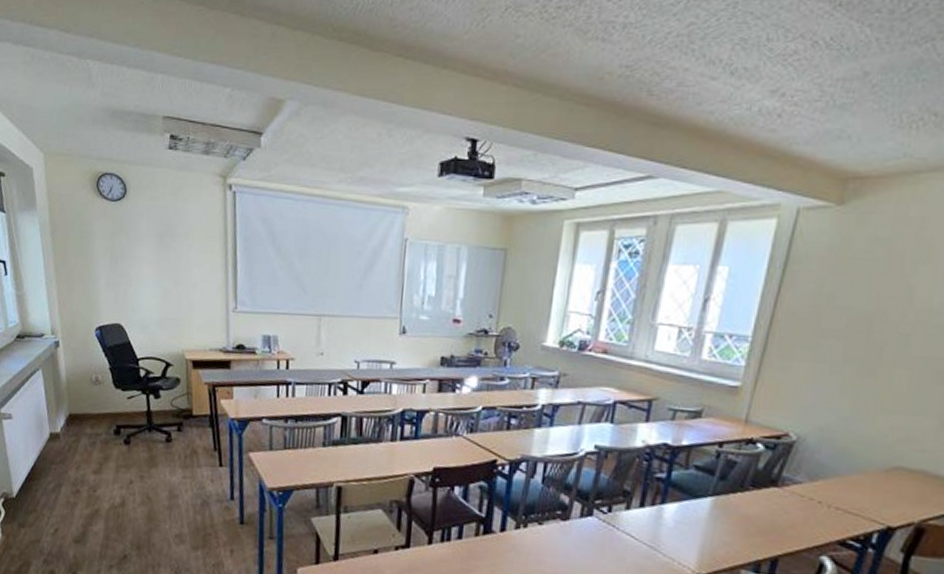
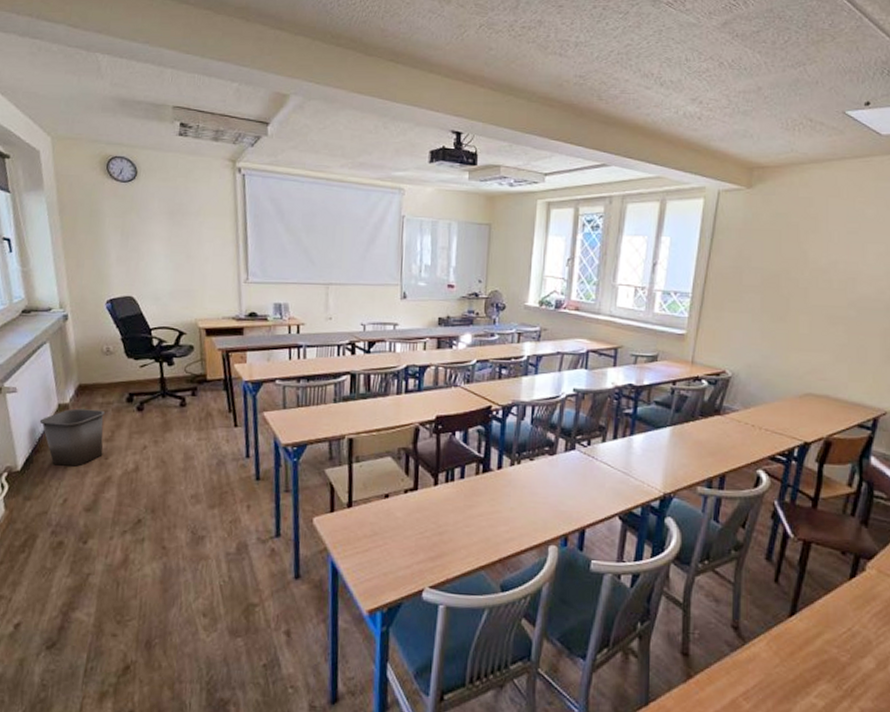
waste bin: none [32,438,93,497] -> present [39,408,105,467]

